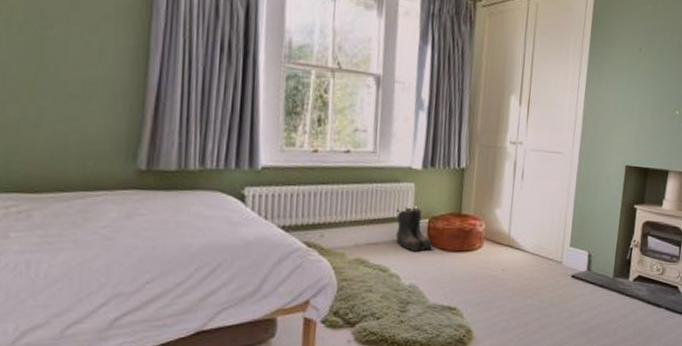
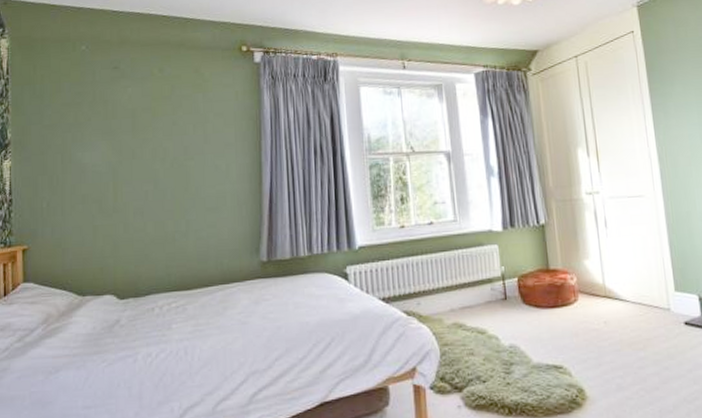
boots: present [396,207,433,252] -> none [485,268,527,311]

